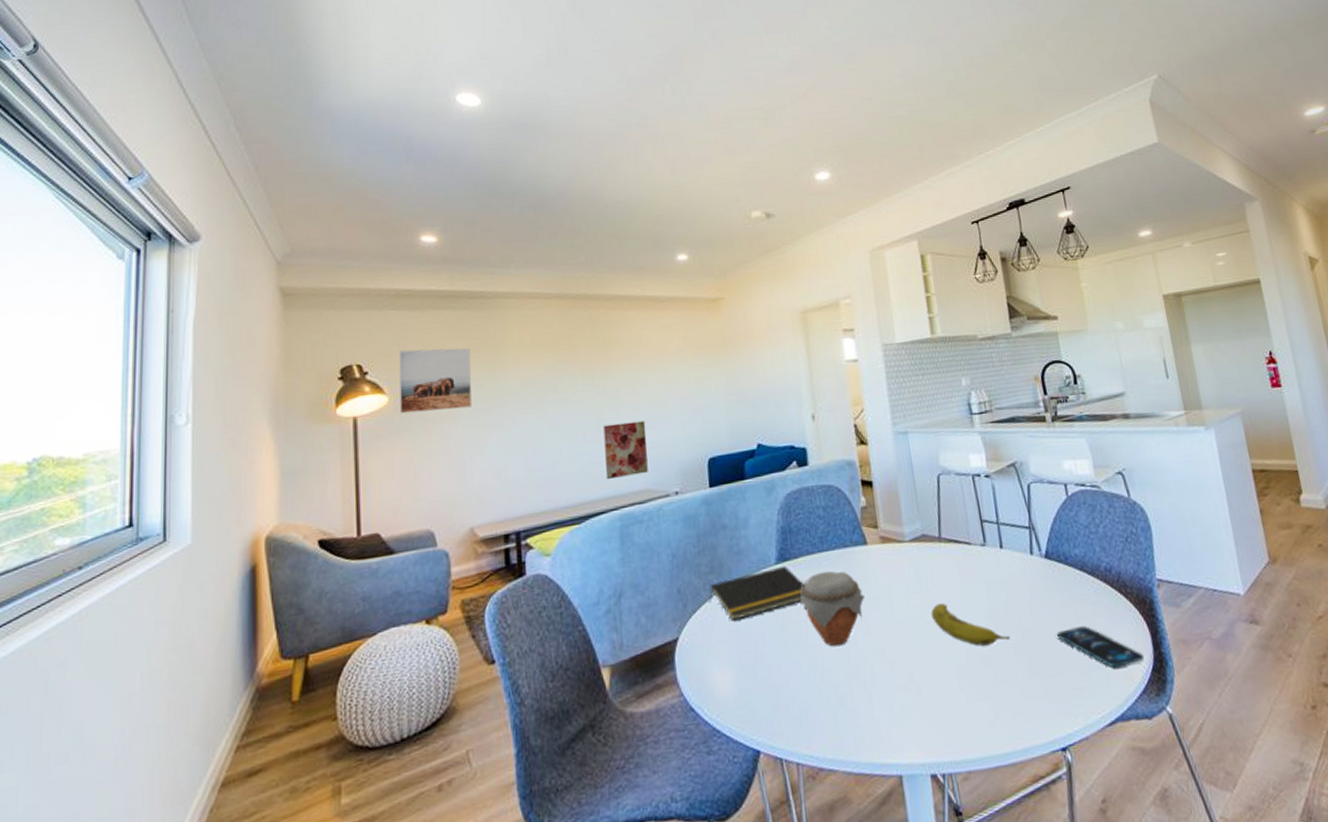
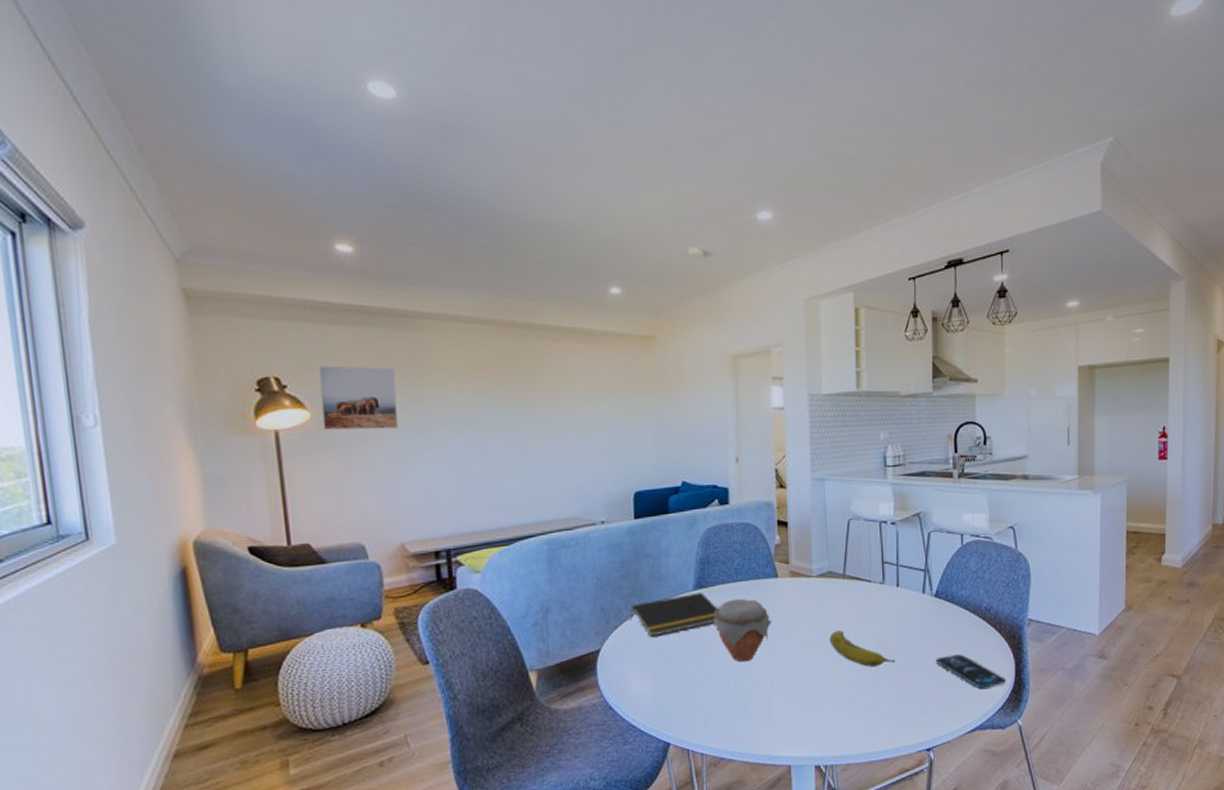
wall art: present [603,420,648,480] -> none [532,452,576,507]

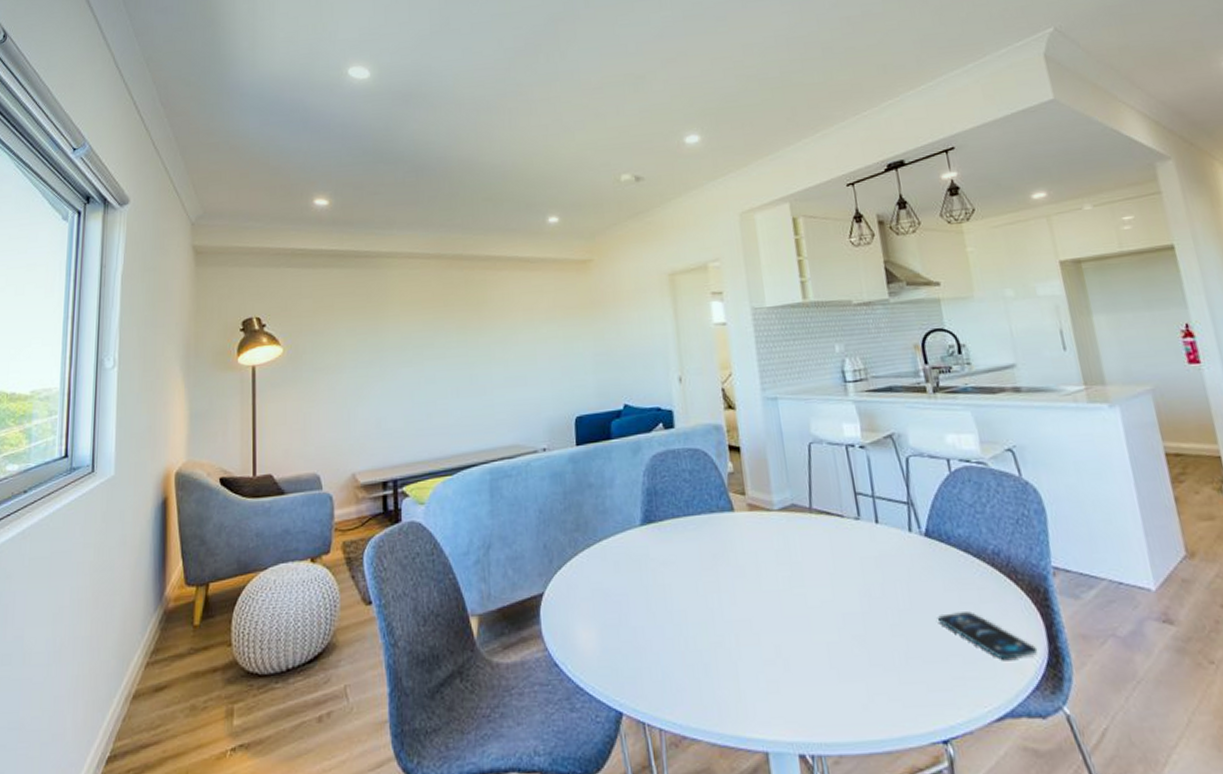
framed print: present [318,365,398,430] -> none [293,304,357,364]
notepad: present [630,592,718,637] -> none [574,527,669,580]
jar: present [713,598,771,662] -> none [664,535,731,613]
fruit: present [829,630,895,667] -> none [800,577,886,624]

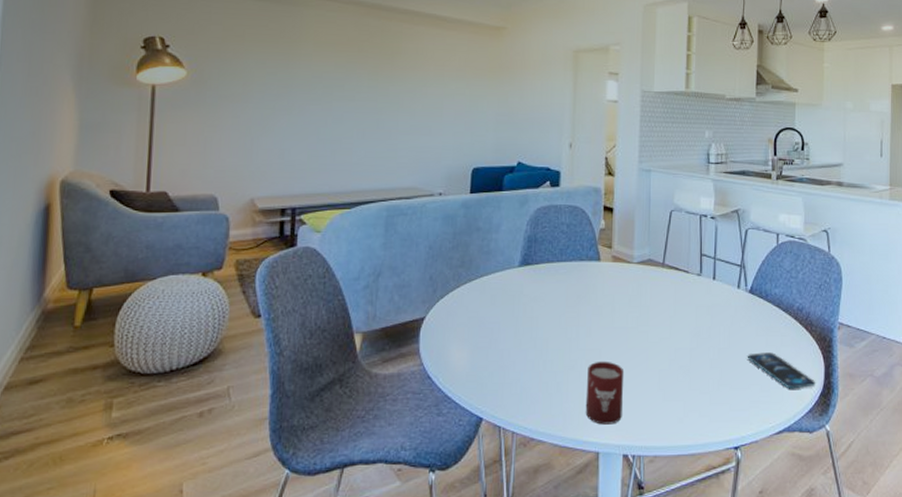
cup: none [738,634,790,716] -> present [585,361,625,425]

